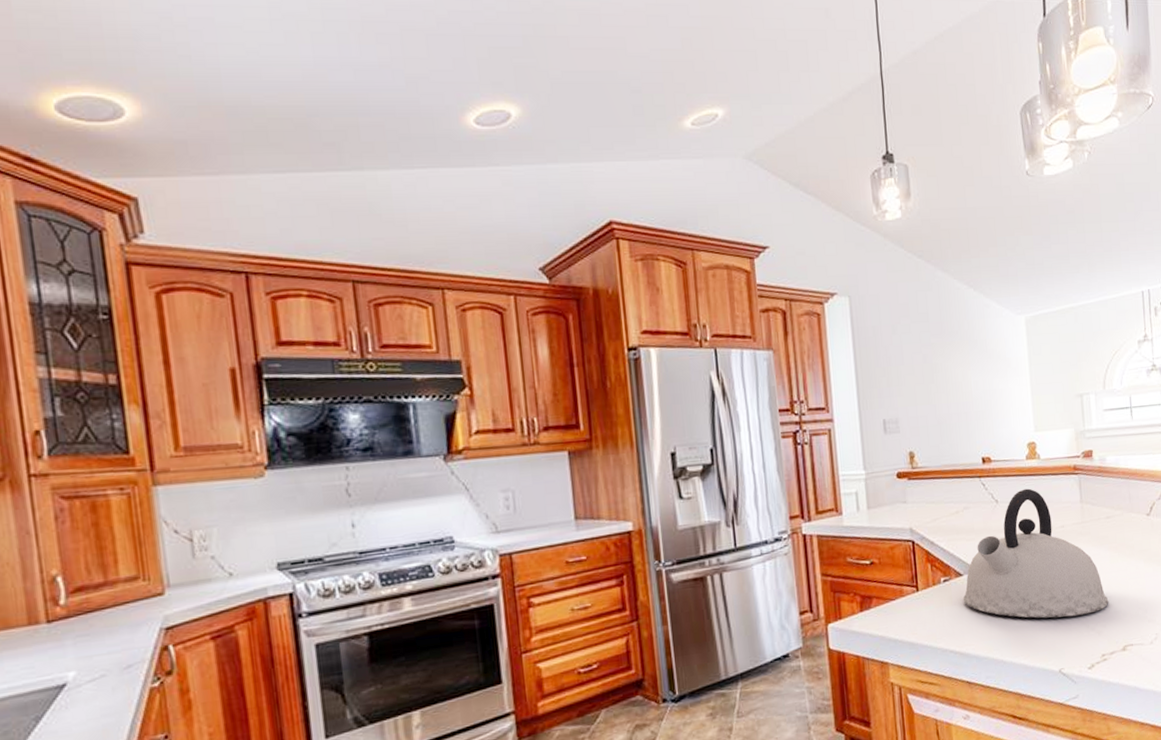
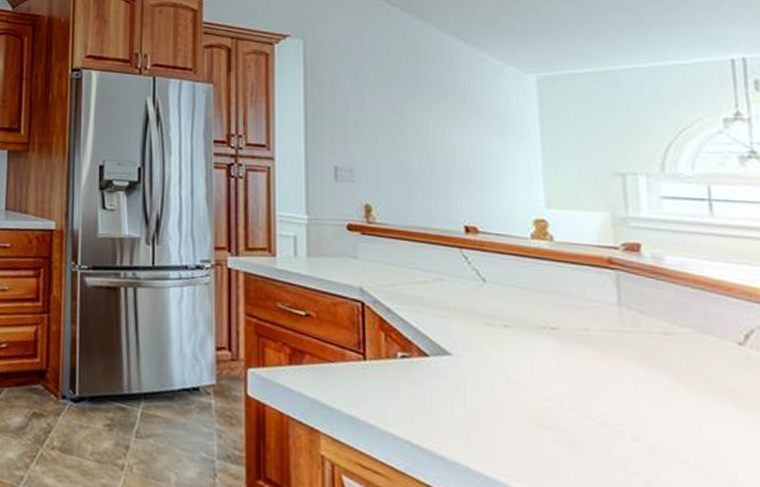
kettle: present [963,488,1109,618] -> none [427,272,665,453]

